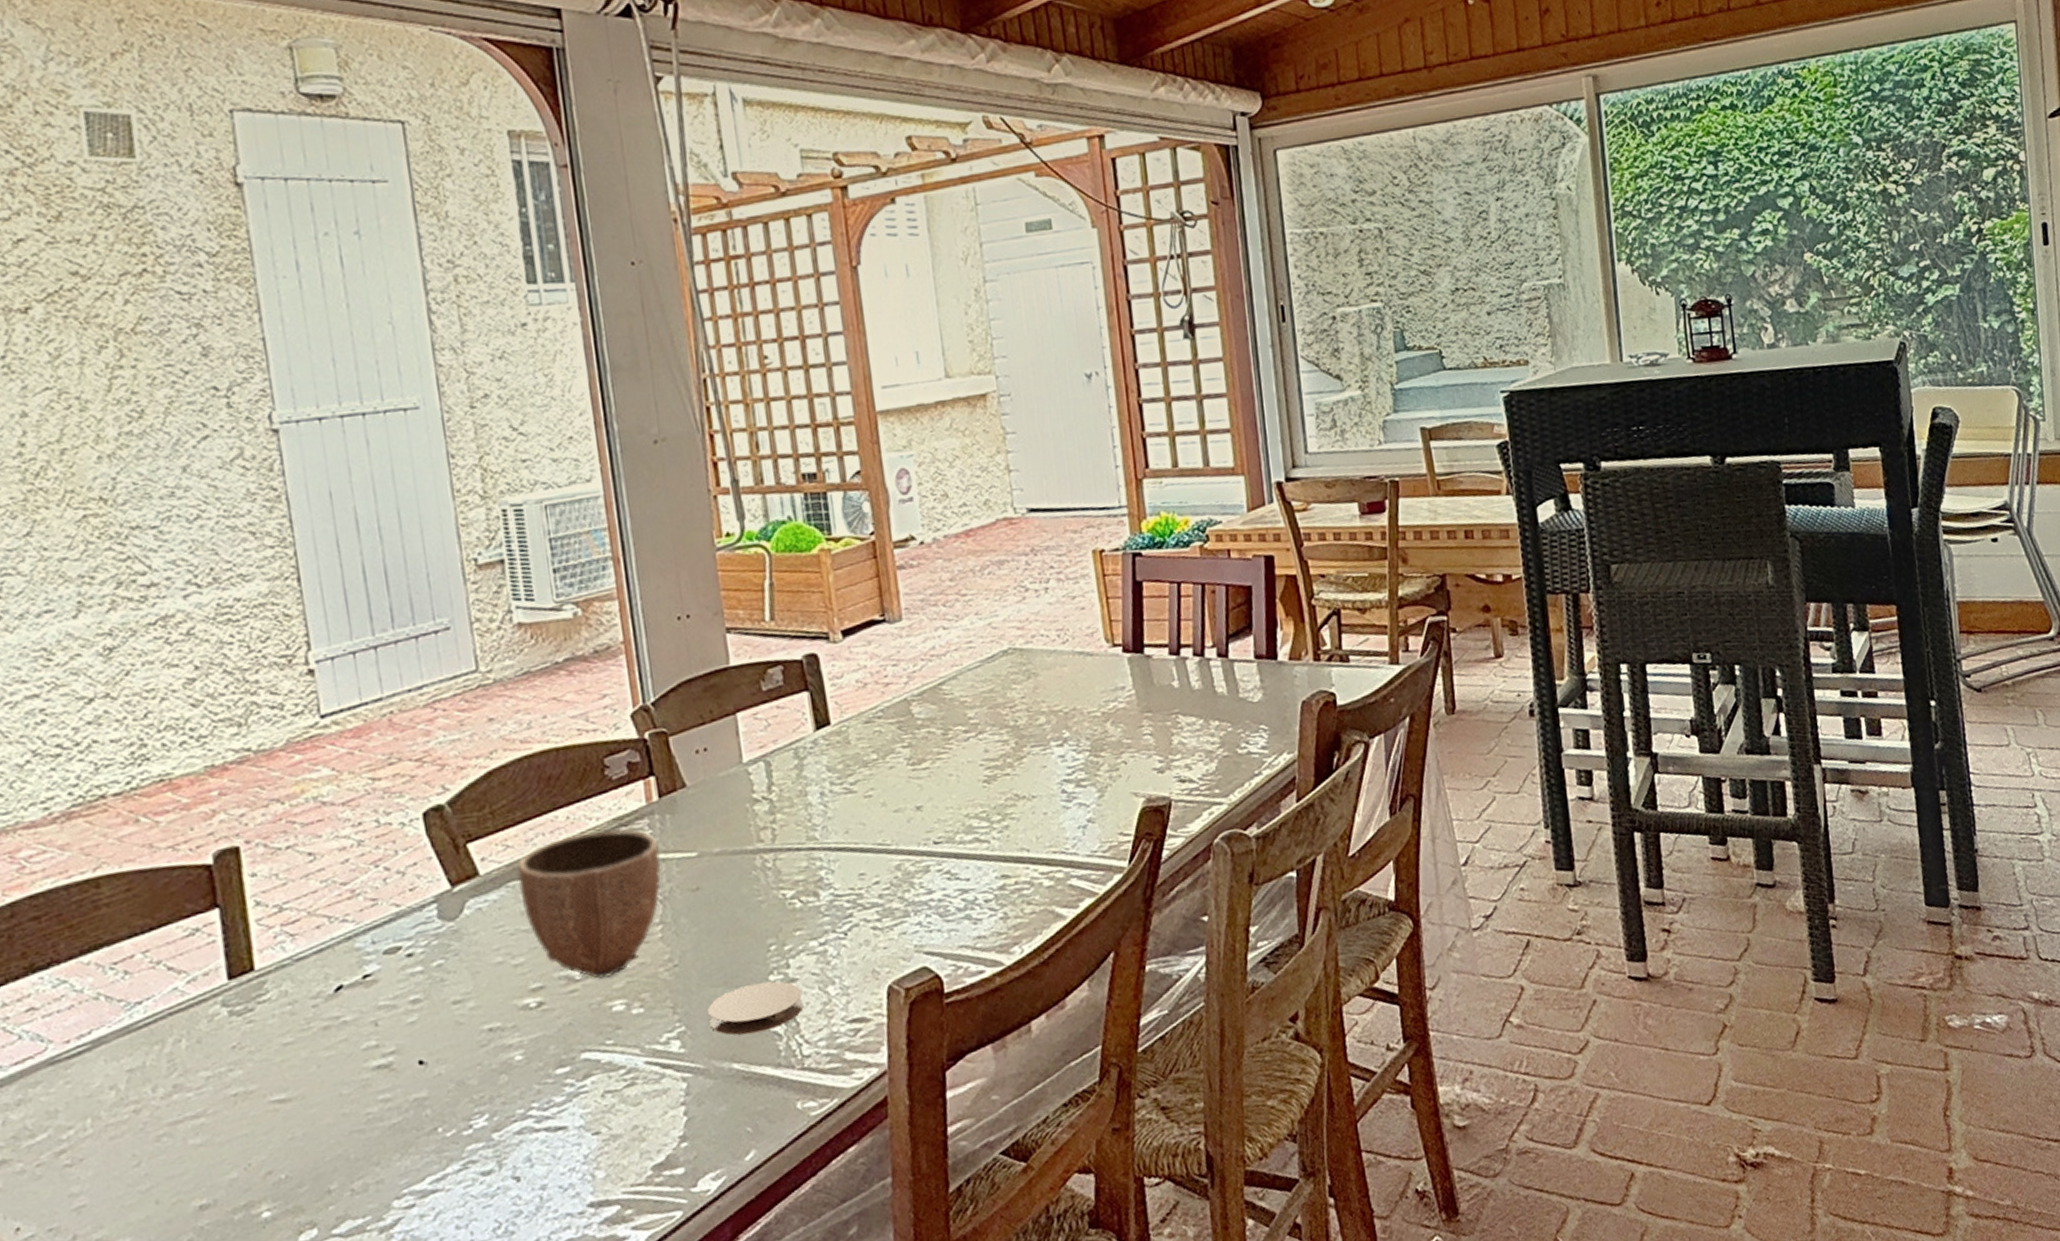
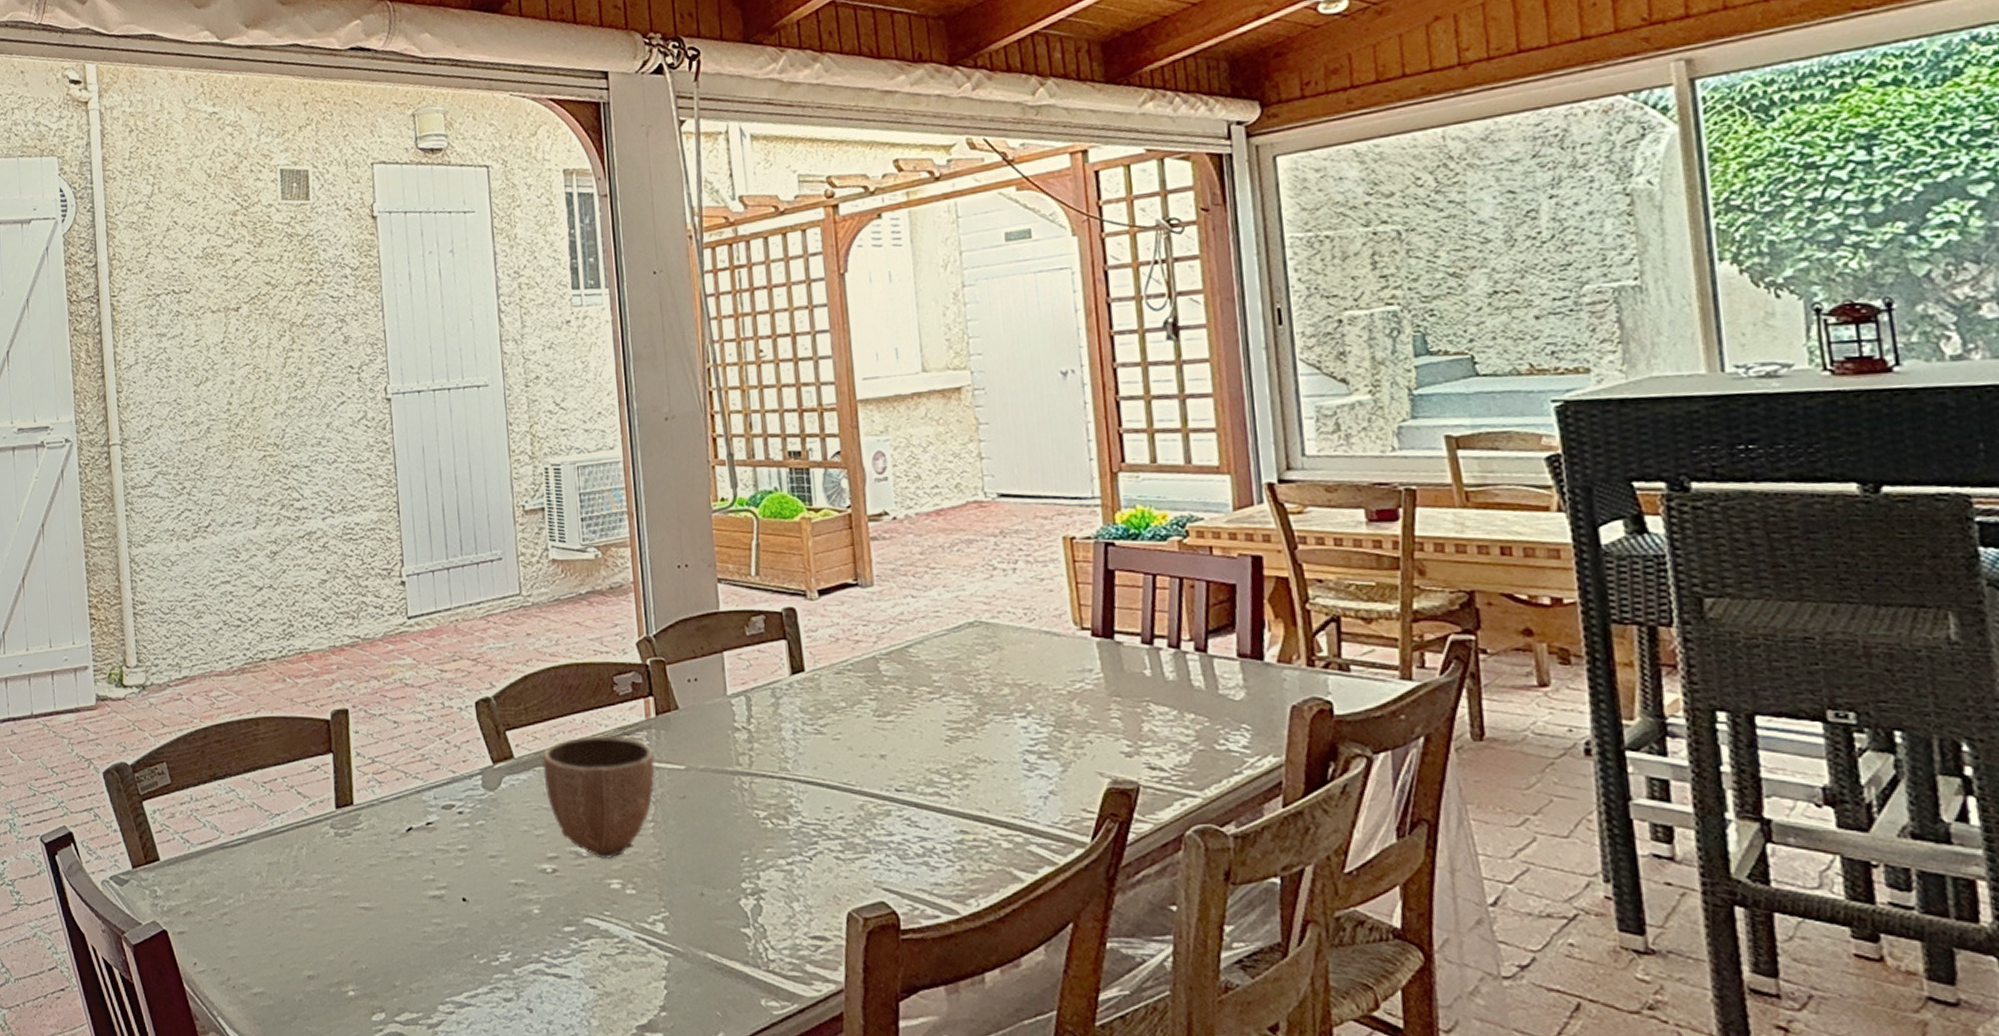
coaster: present [708,981,804,1036] -> none [688,887,771,931]

